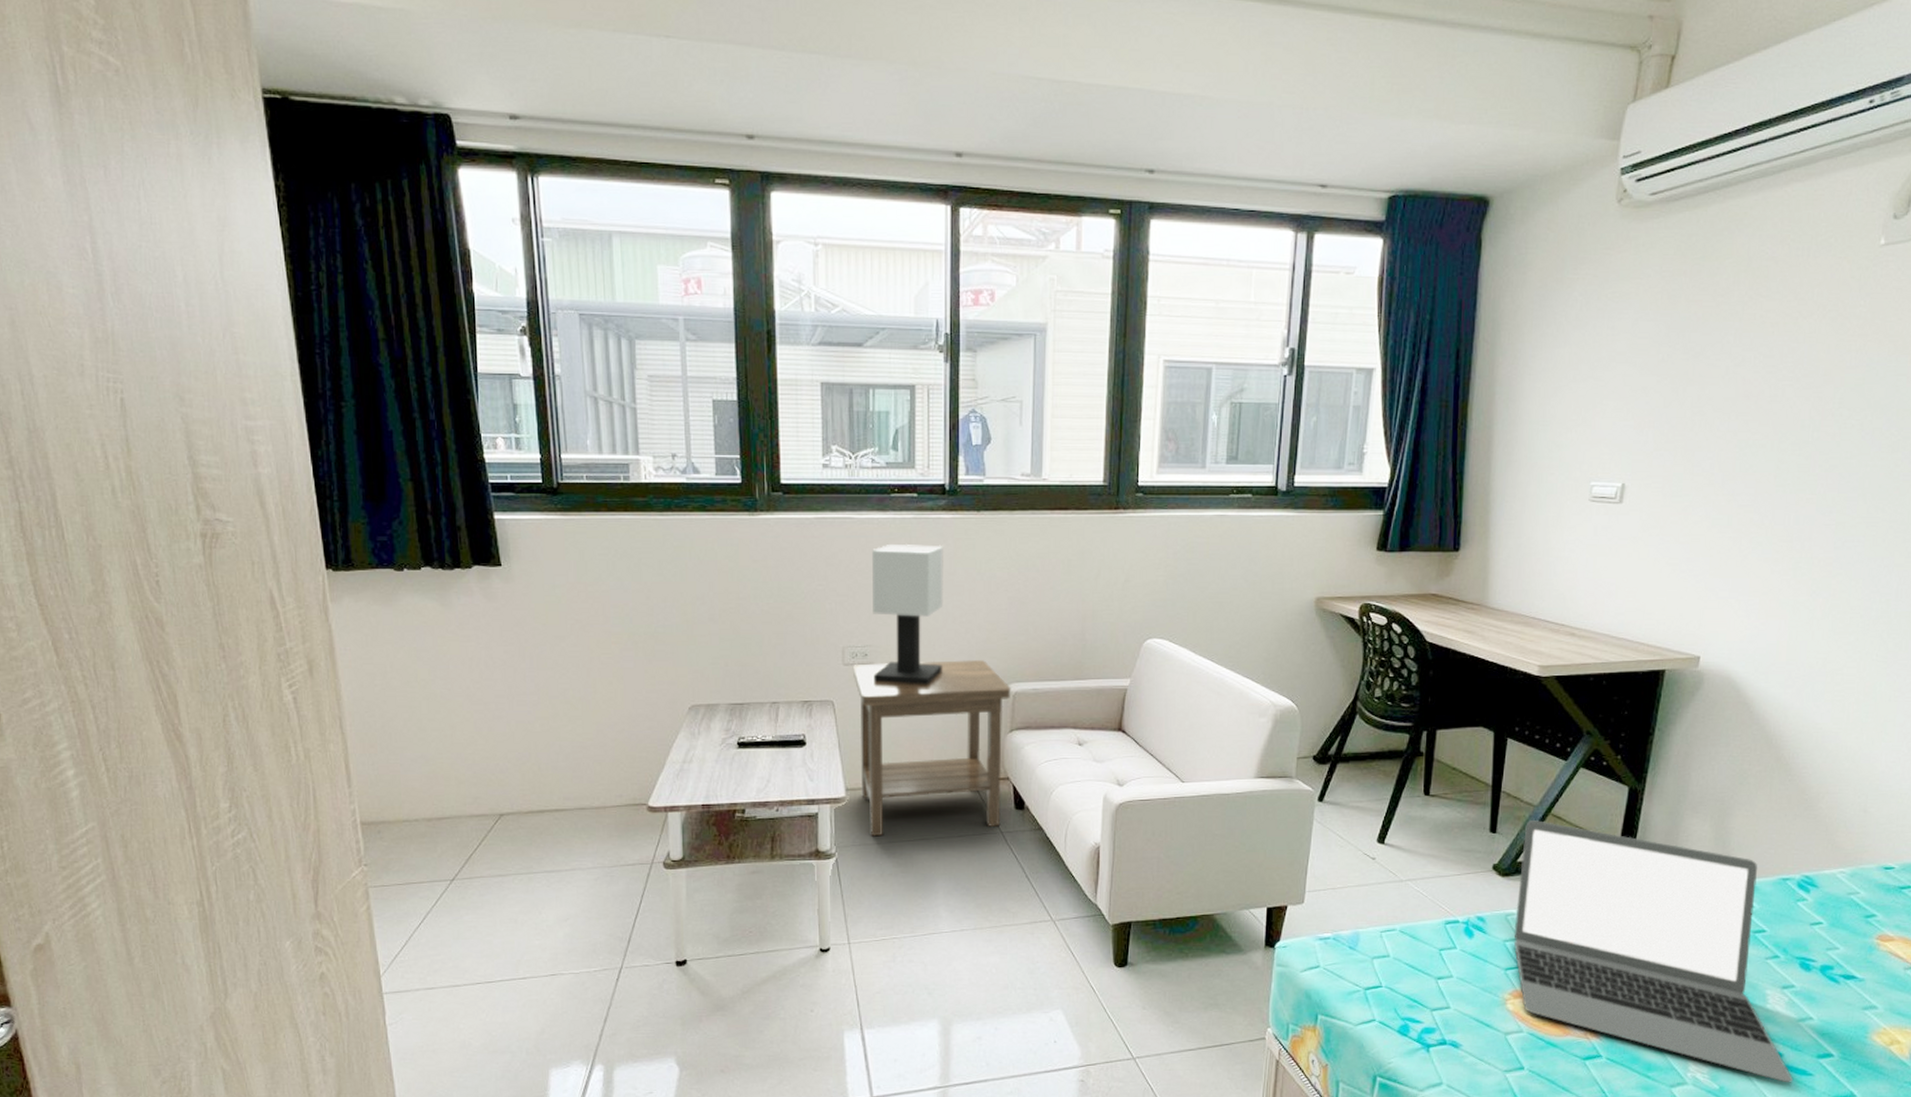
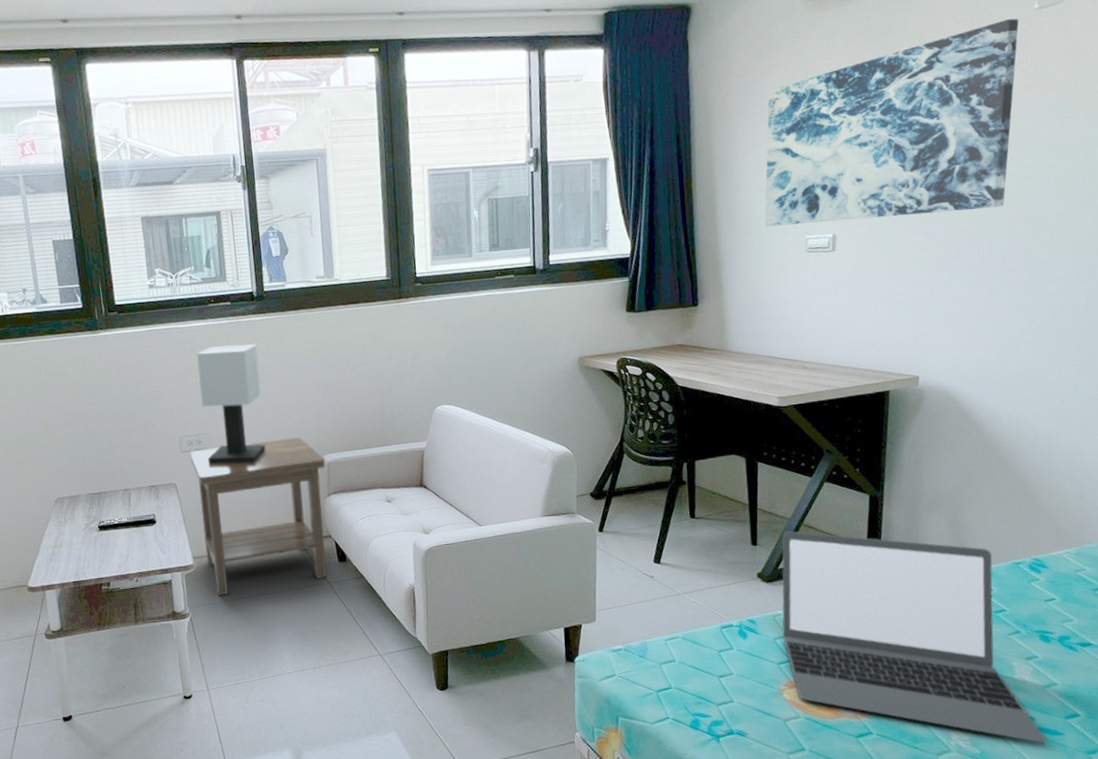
wall art: none [1545,254,1862,471] -> present [764,18,1019,227]

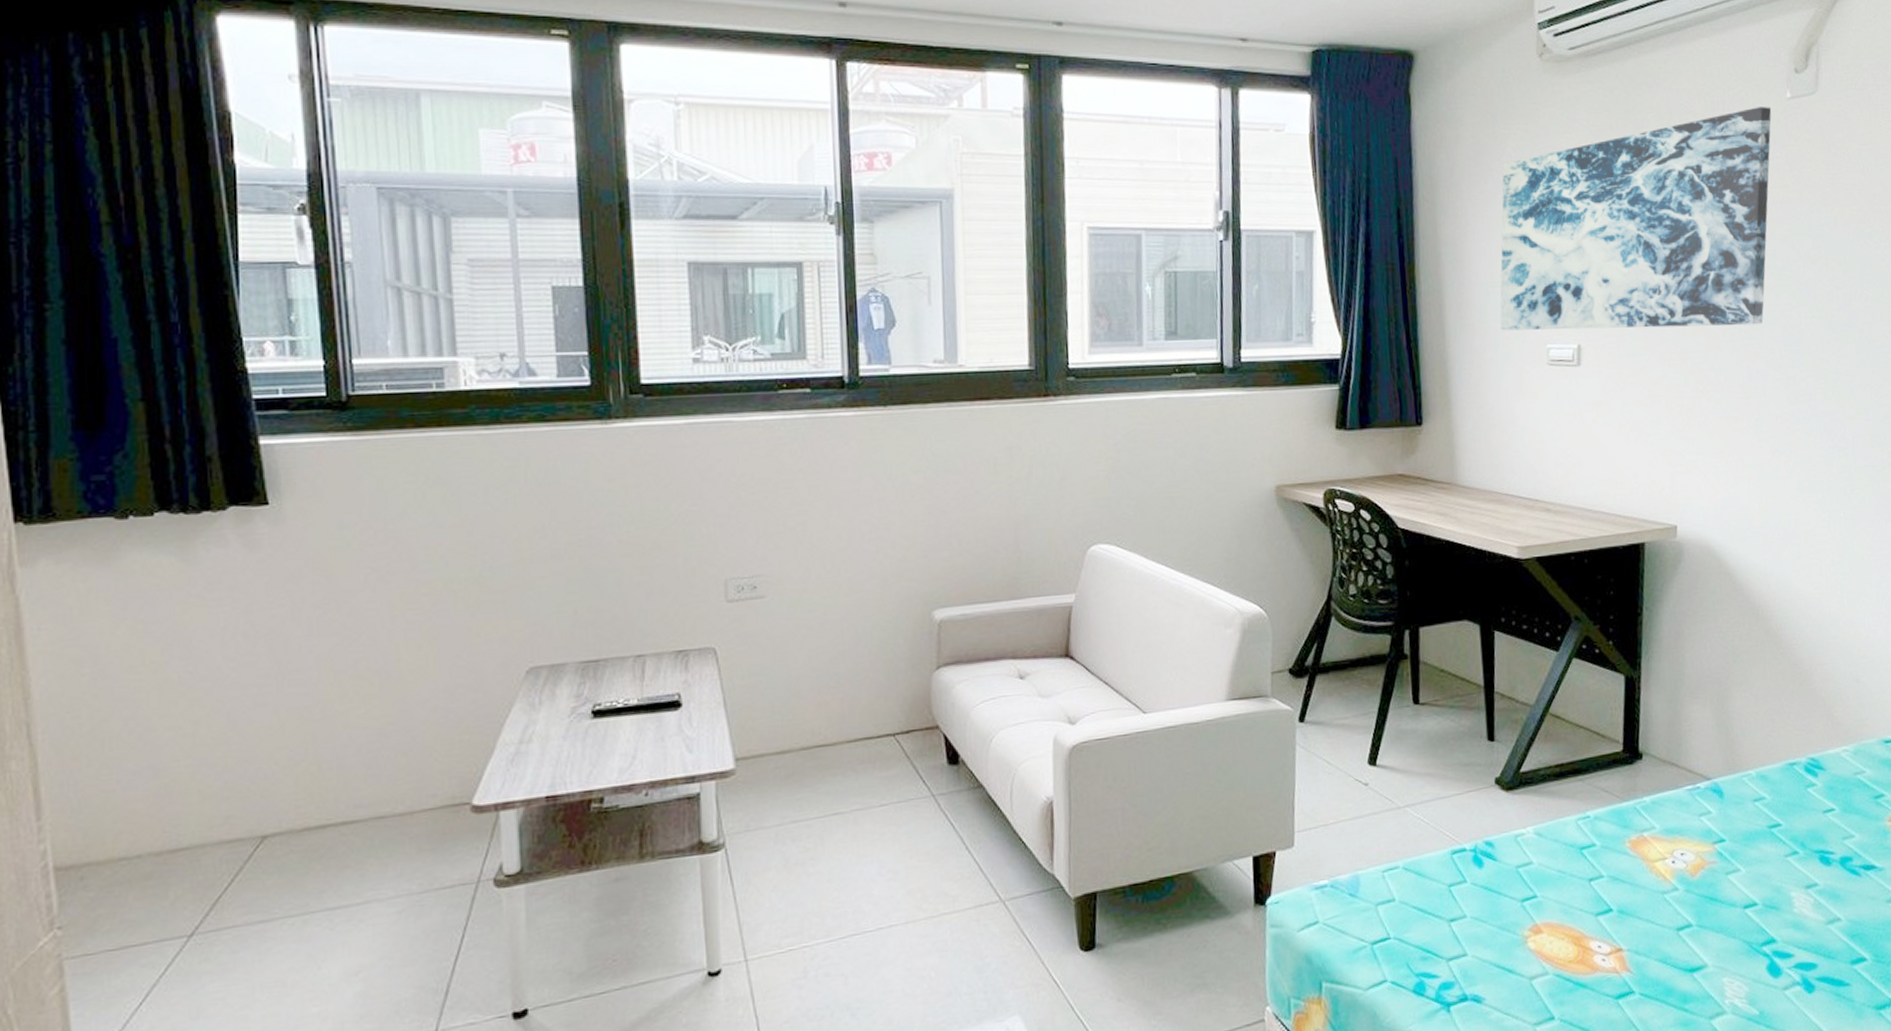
side table: present [190,437,327,596] -> none [739,584,934,817]
table lamp: present [197,343,266,464] -> none [758,448,851,620]
laptop: present [782,531,1047,744] -> none [1524,722,1832,998]

